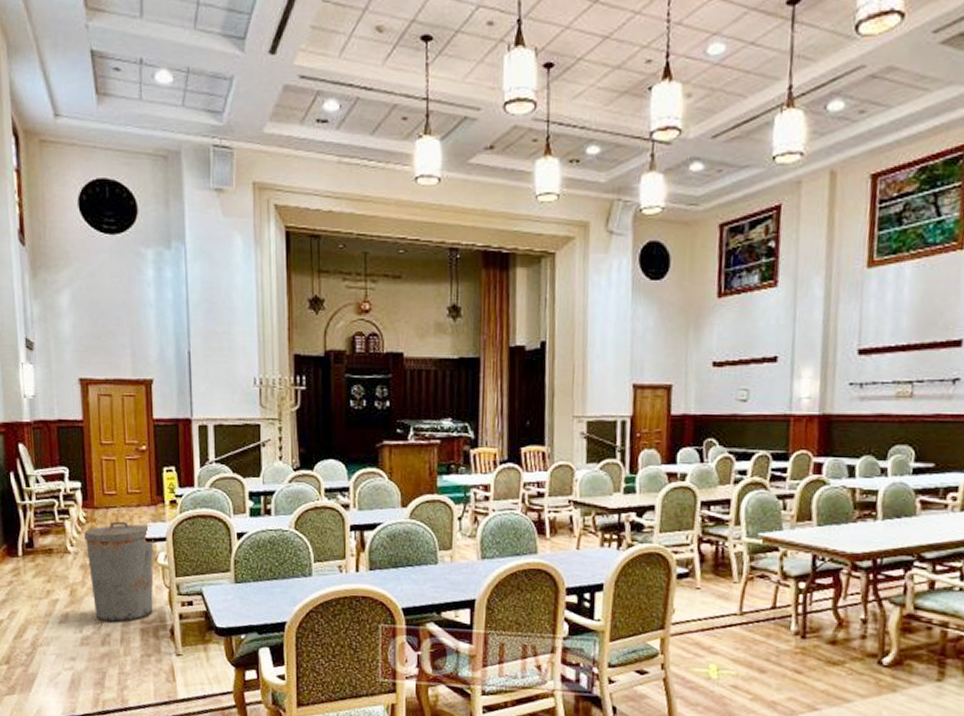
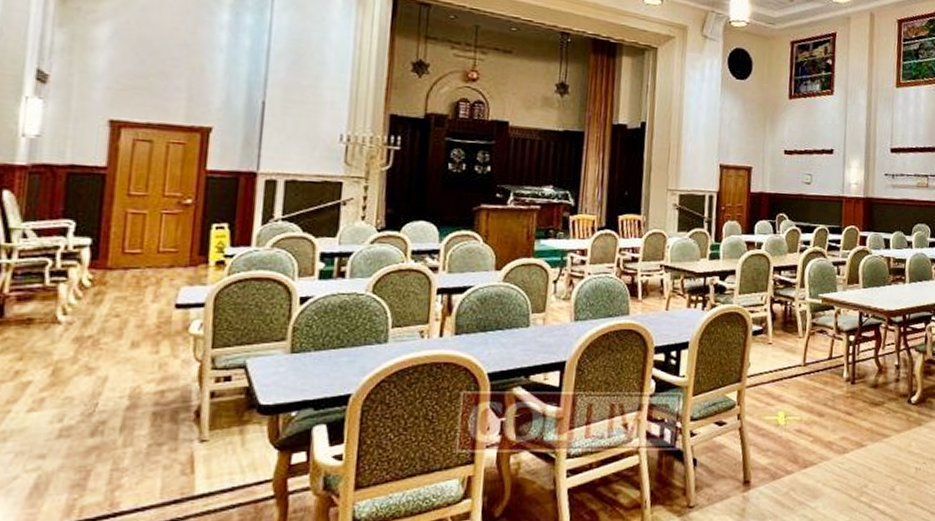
trash can: present [84,521,155,623] -> none [86,284,187,407]

